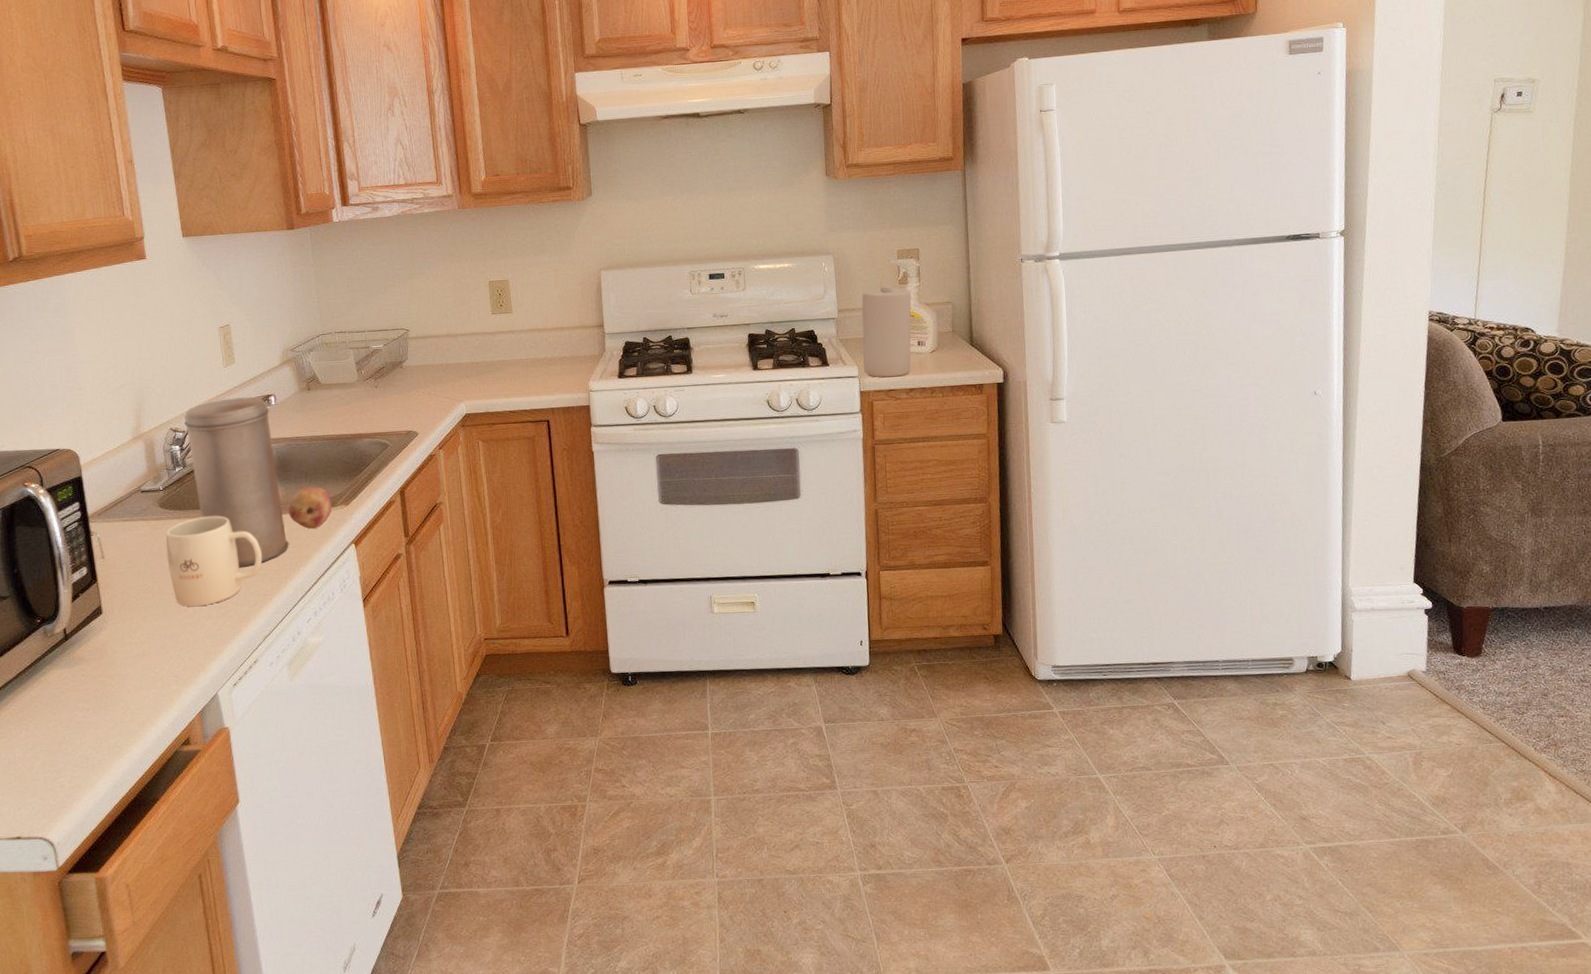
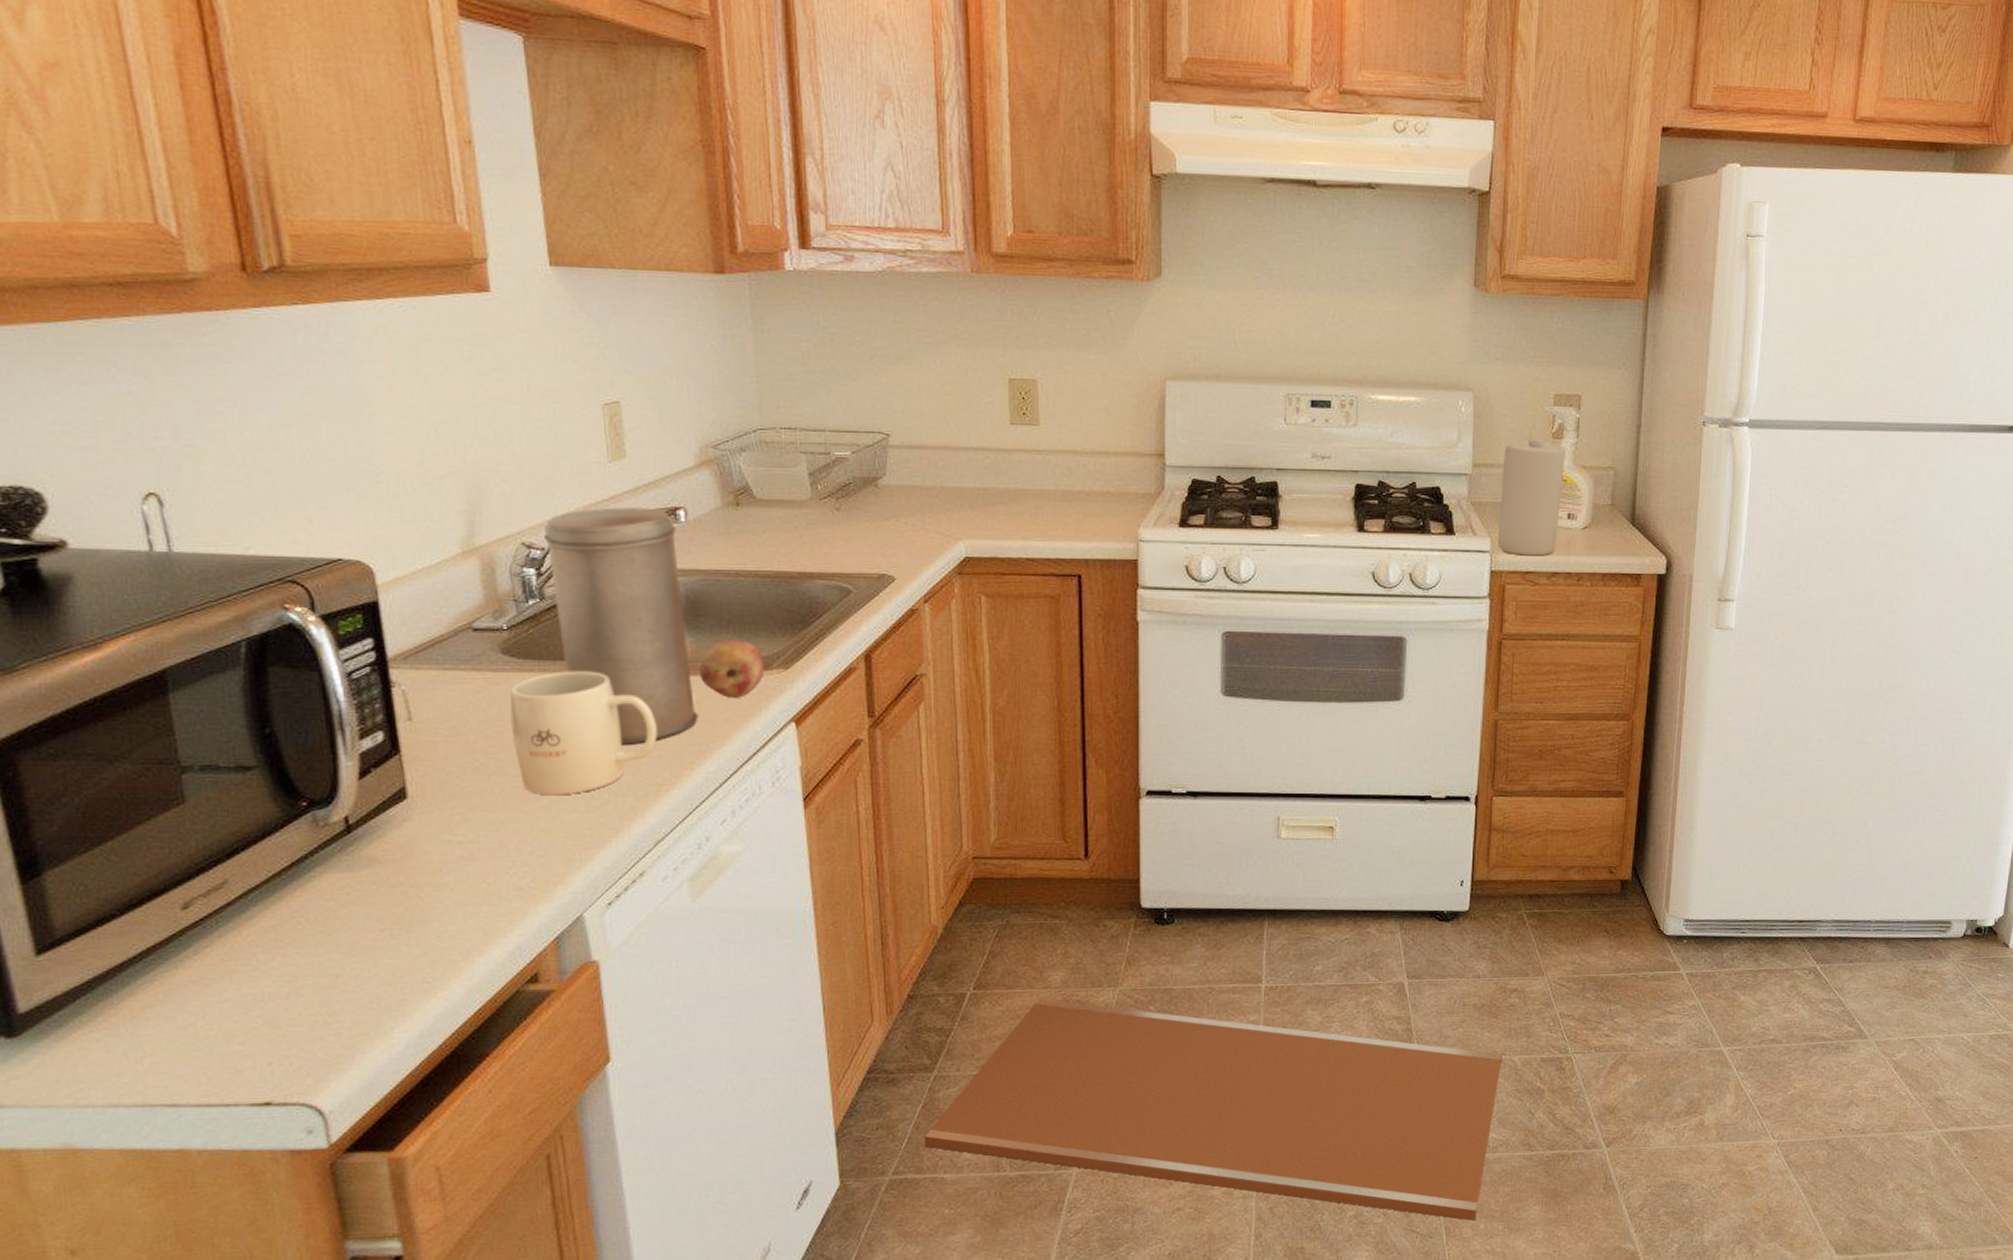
door mat: none [461,747,910,928] -> present [924,998,1503,1222]

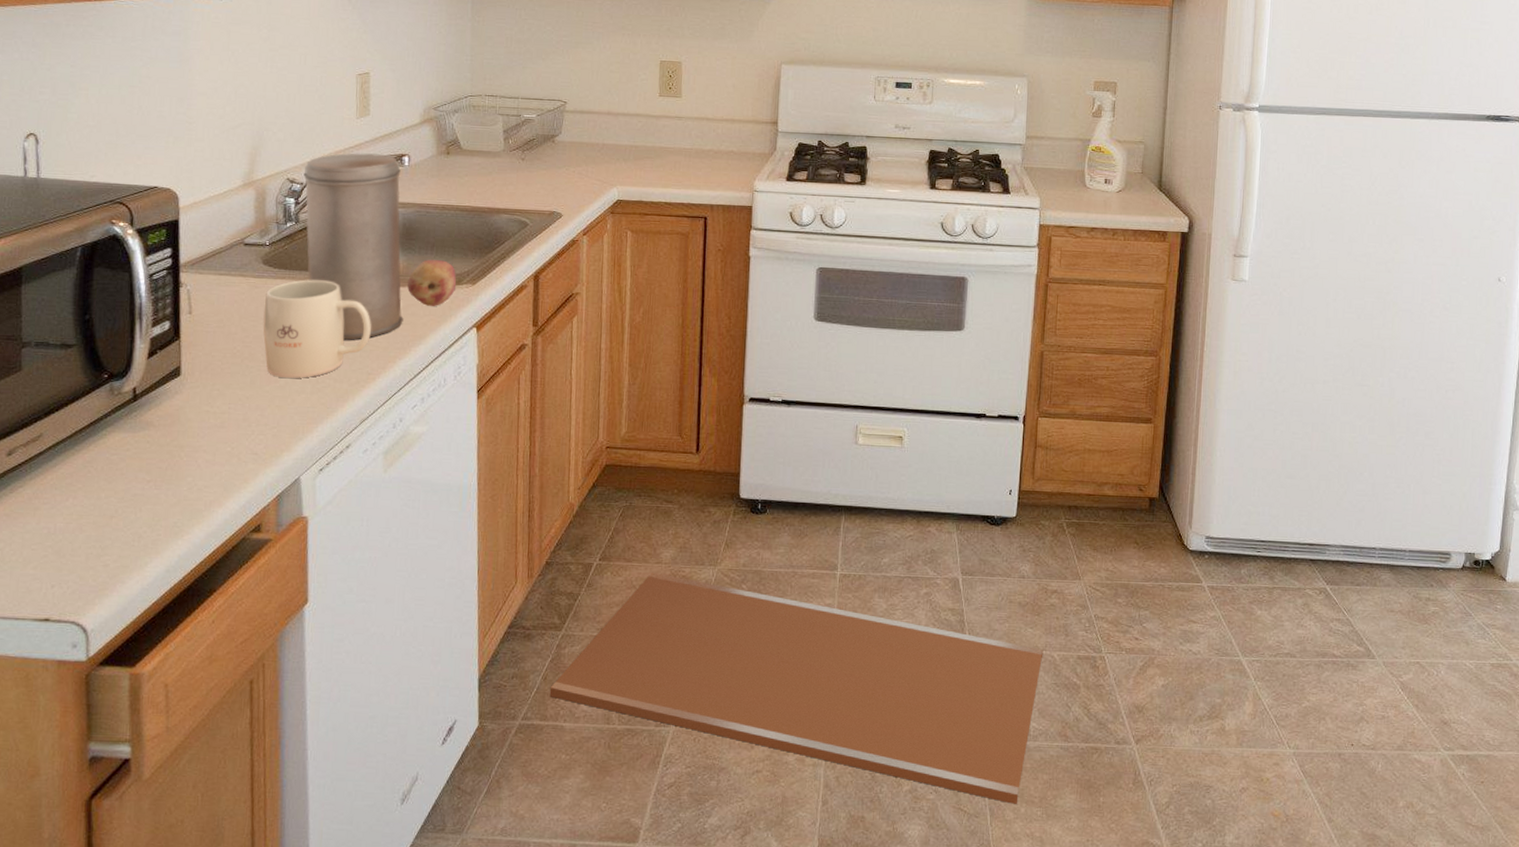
paper towel holder: present [1497,438,1566,556] -> none [1045,117,1103,214]

